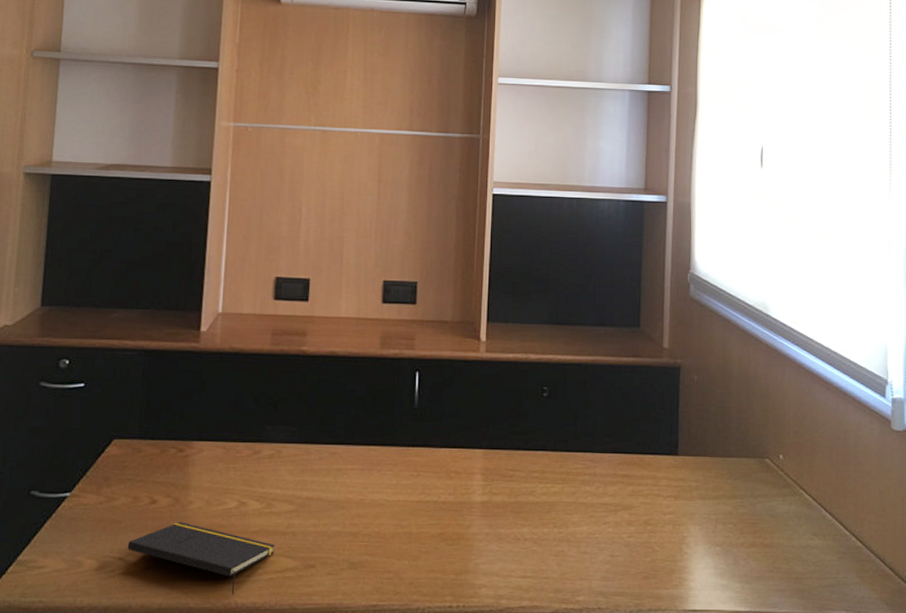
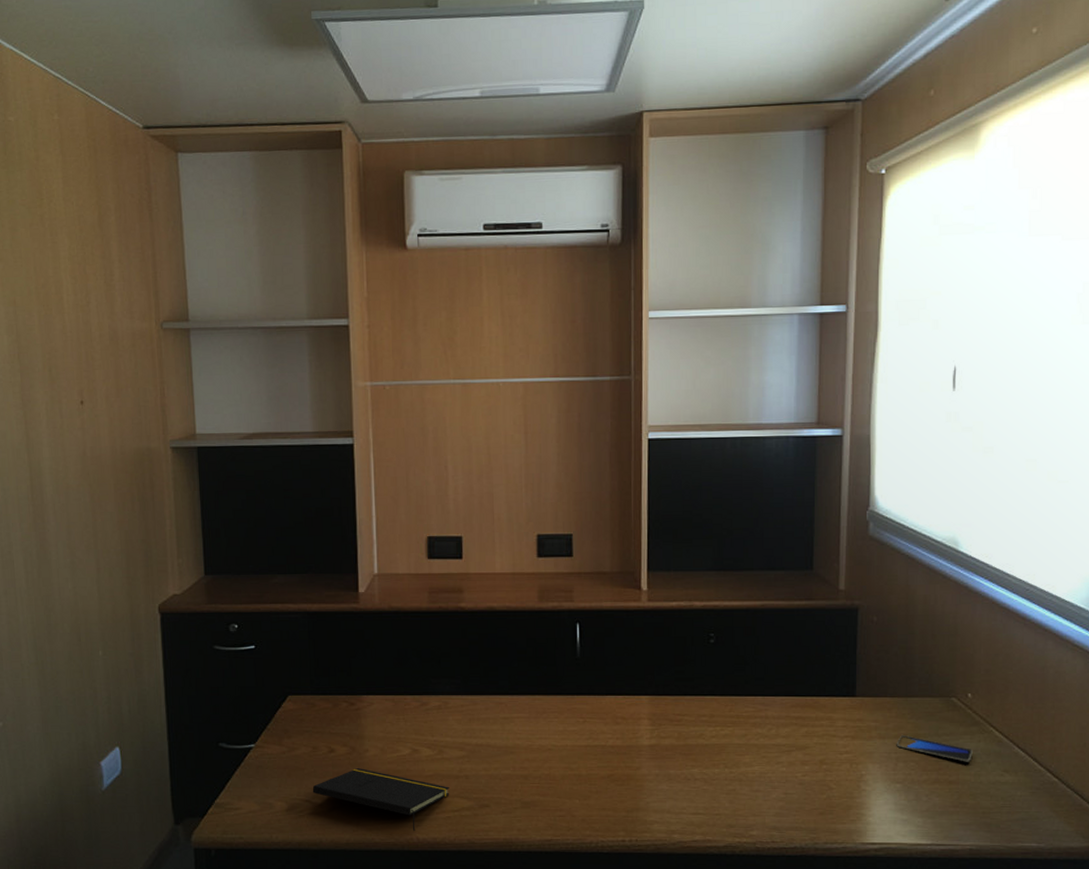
smartphone: none [715,496,785,525] -> present [896,735,972,762]

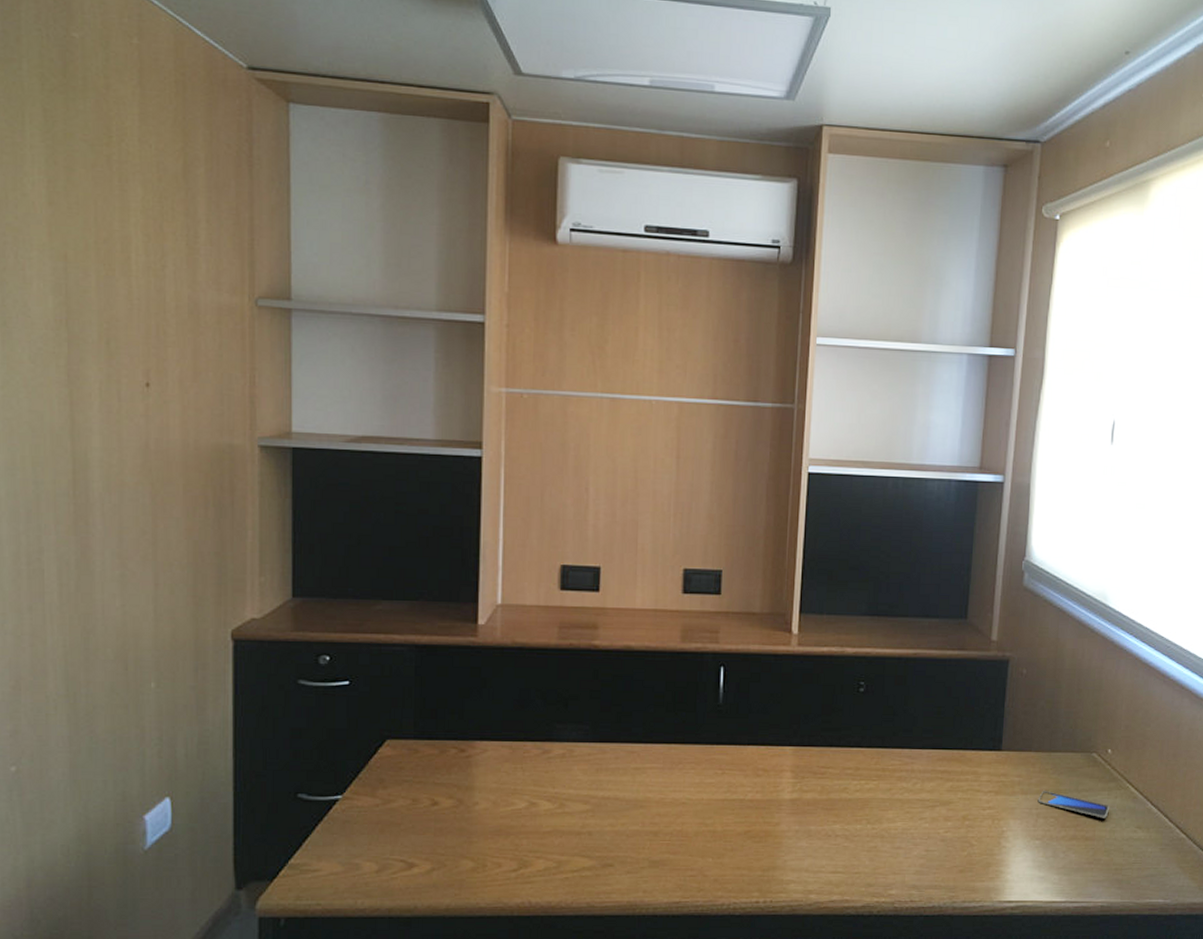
notepad: present [312,767,450,832] -> none [409,822,569,895]

